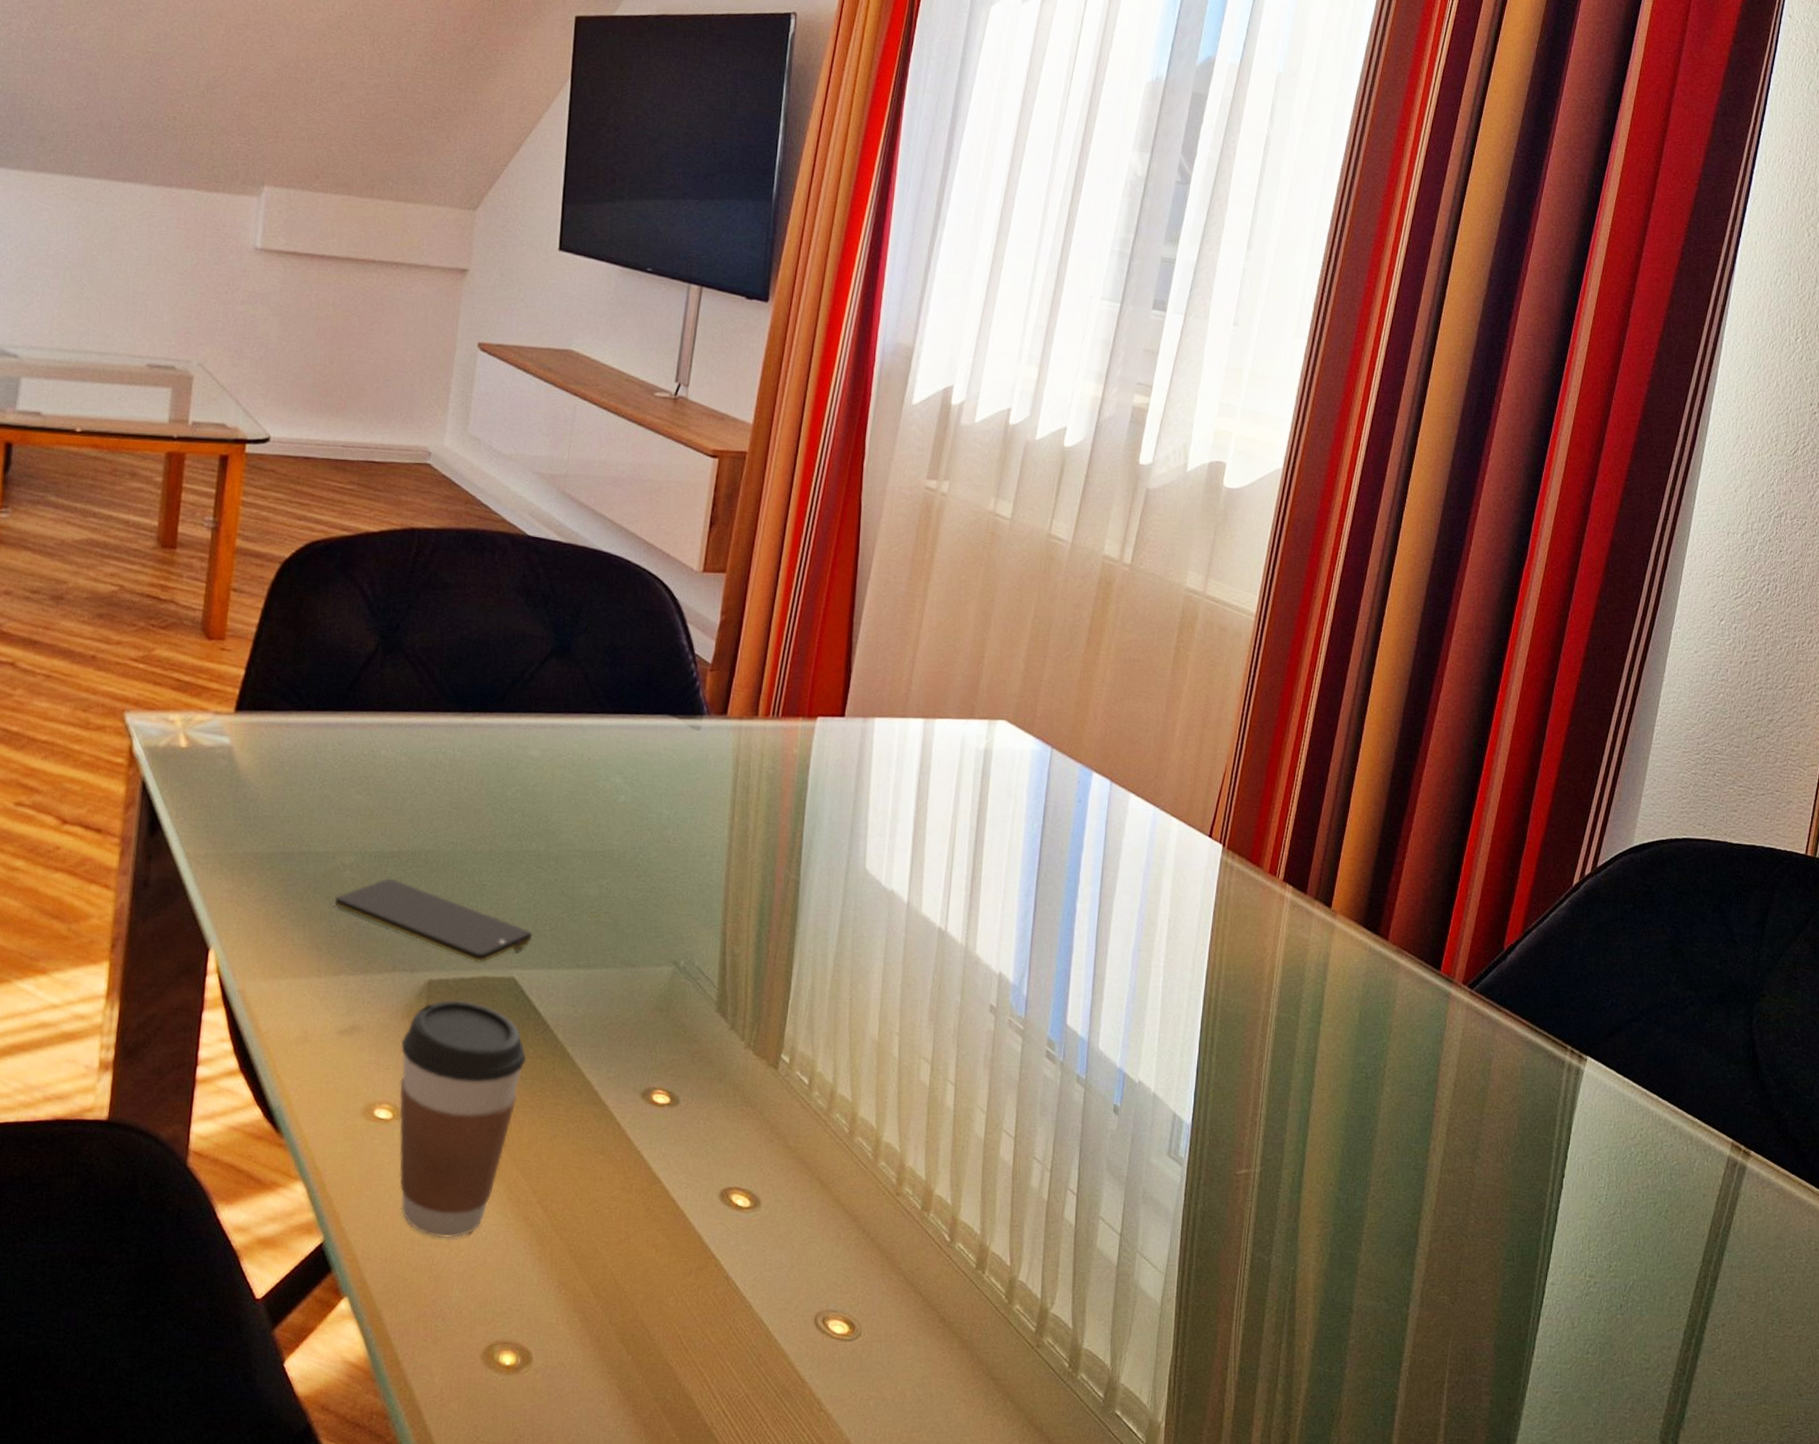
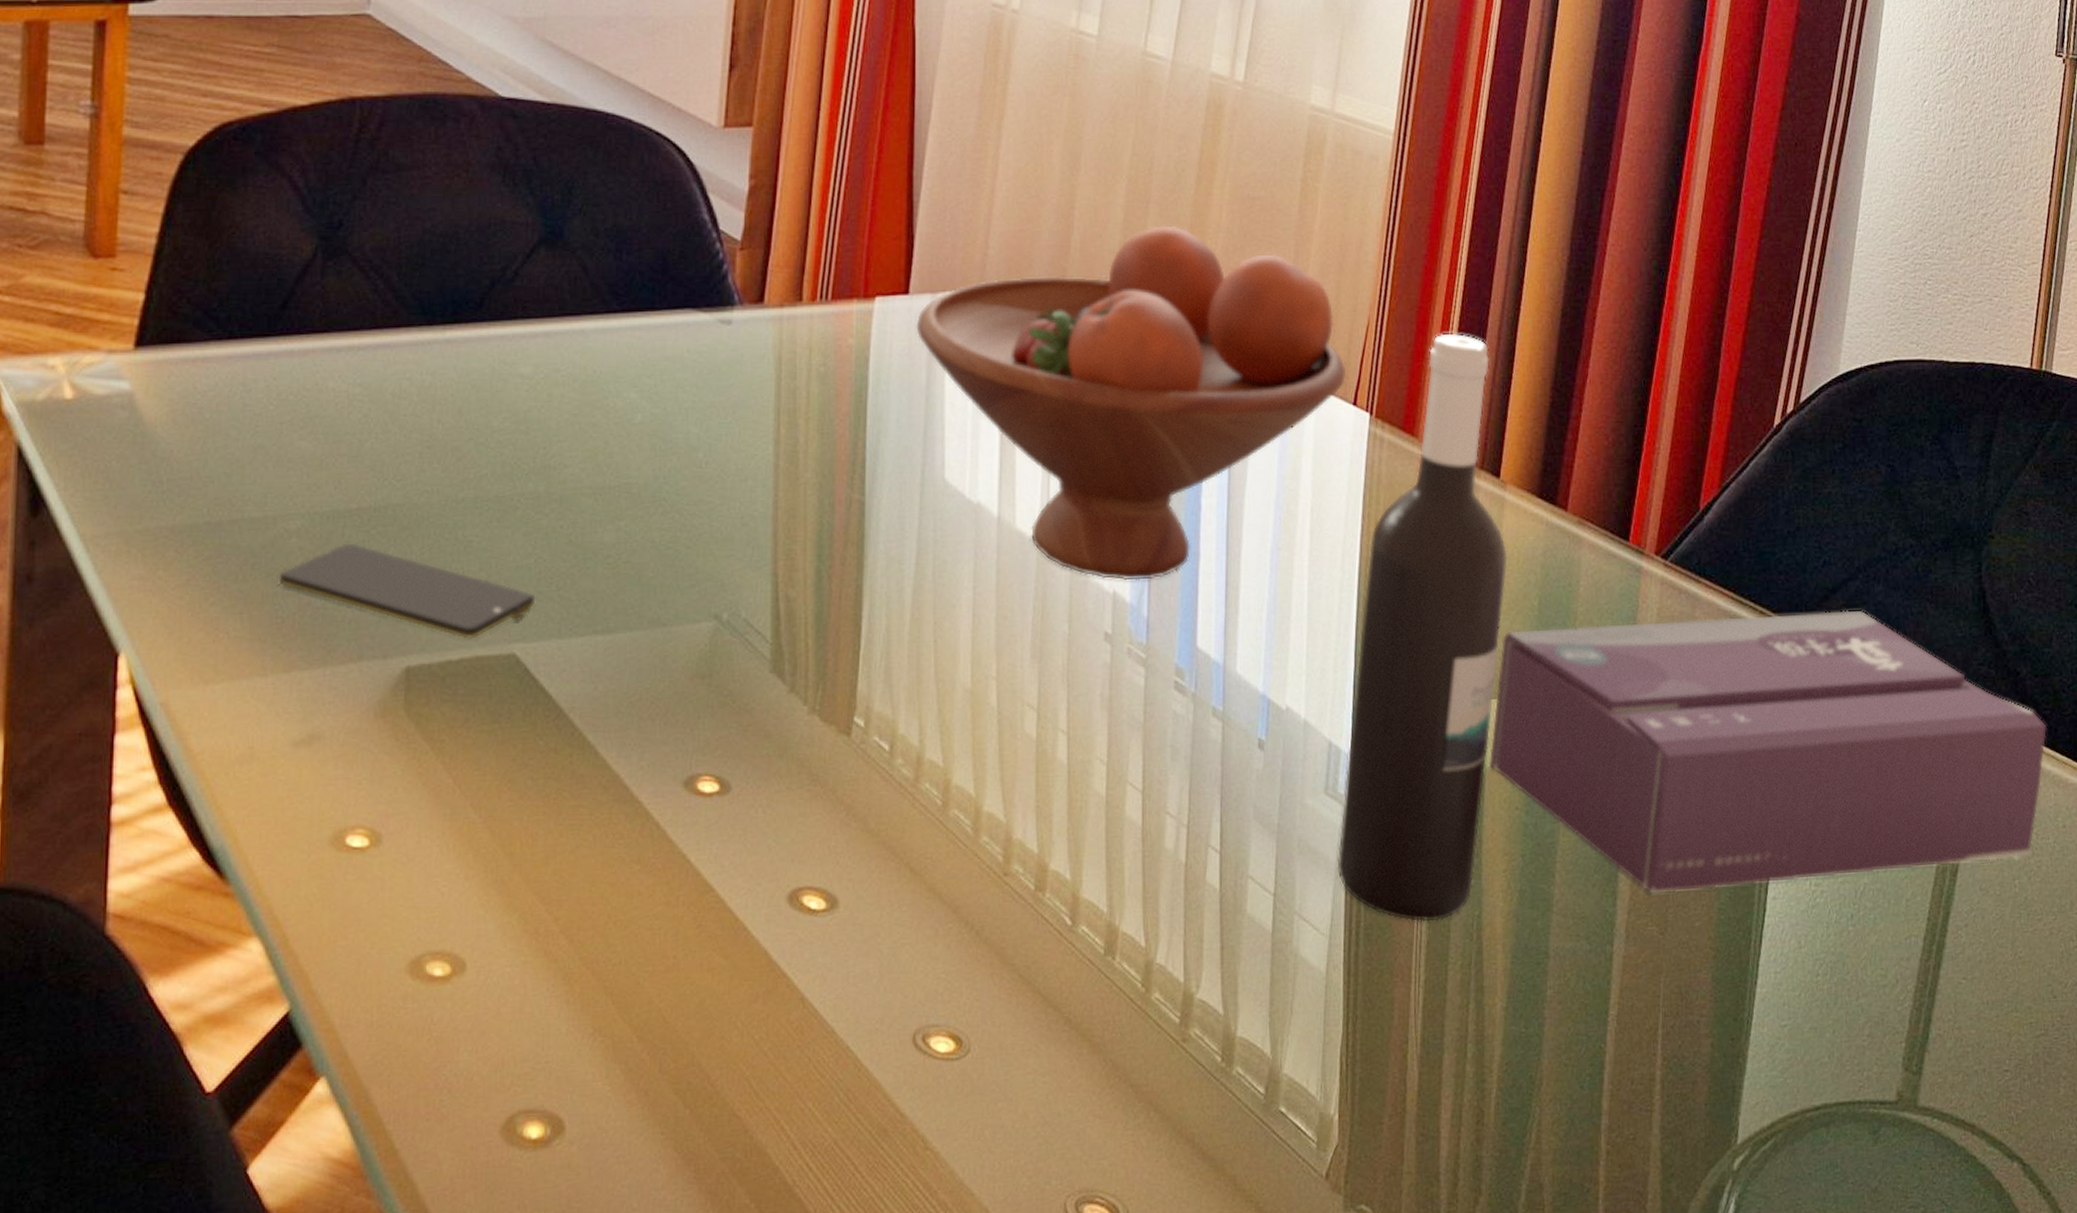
coffee cup: present [399,999,527,1239] -> none [374,687,537,990]
fruit bowl: none [848,677,1205,966] -> present [916,225,1347,581]
wine bottle: none [1175,784,1334,1271] -> present [1337,333,1508,922]
tissue box: none [1309,1037,1805,1272] -> present [1489,610,2048,894]

